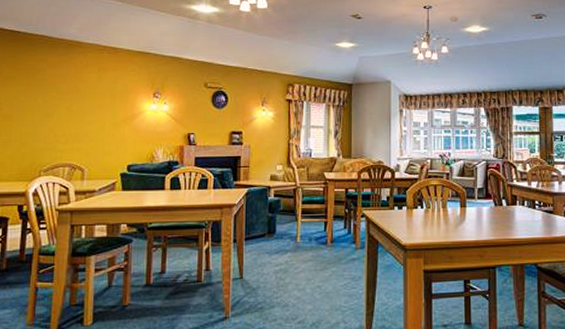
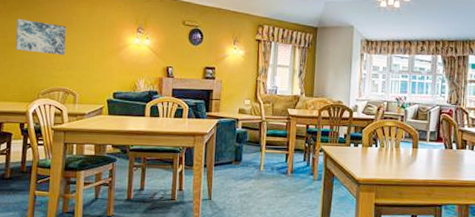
wall art: none [12,88,72,126] -> present [15,18,67,55]

